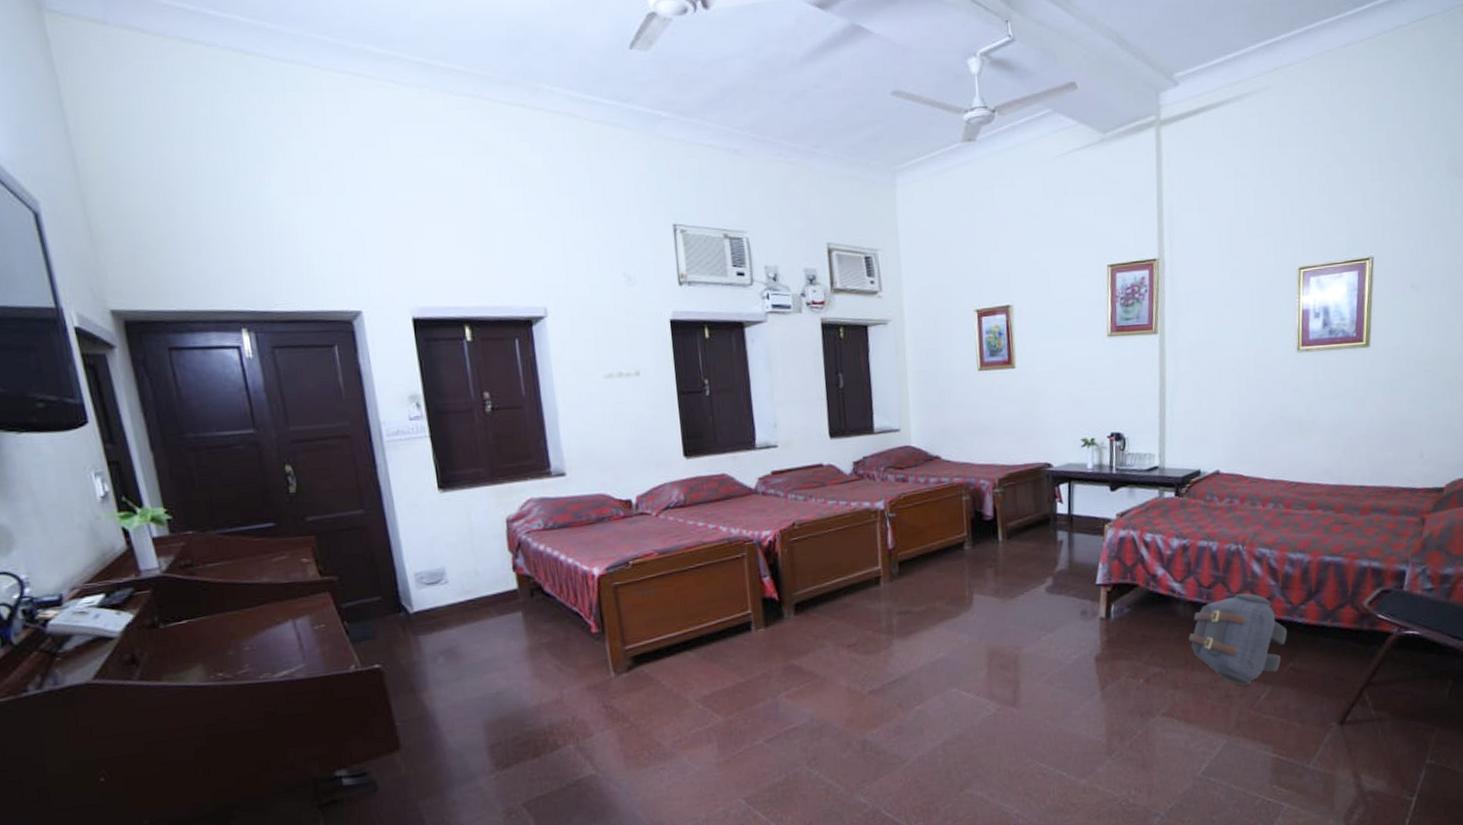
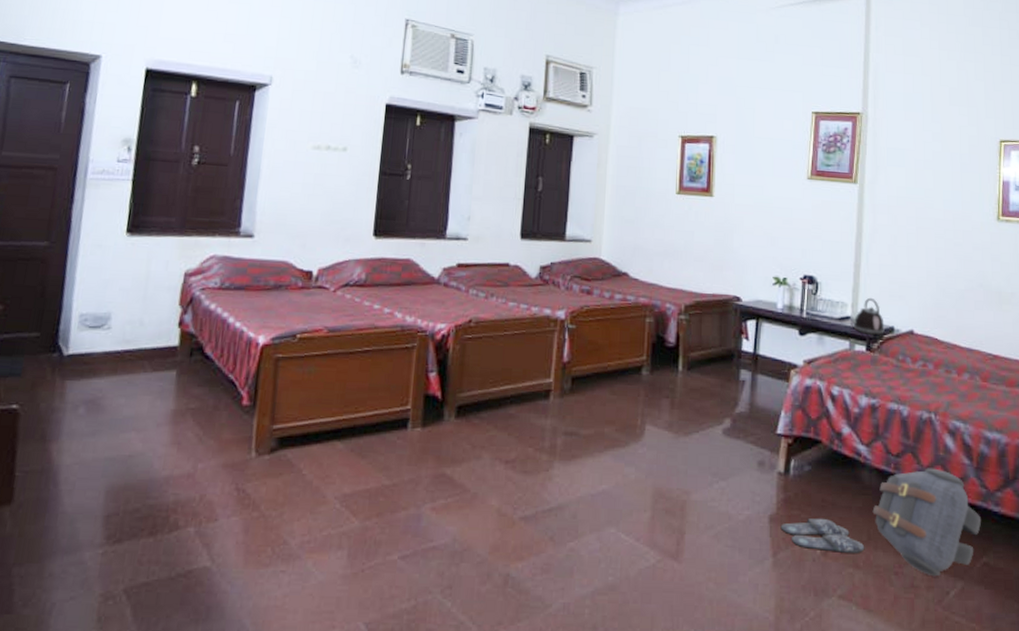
slippers: none [1106,651,1183,680] -> present [780,518,865,554]
kettle: none [1161,445,1192,482] -> present [853,297,885,336]

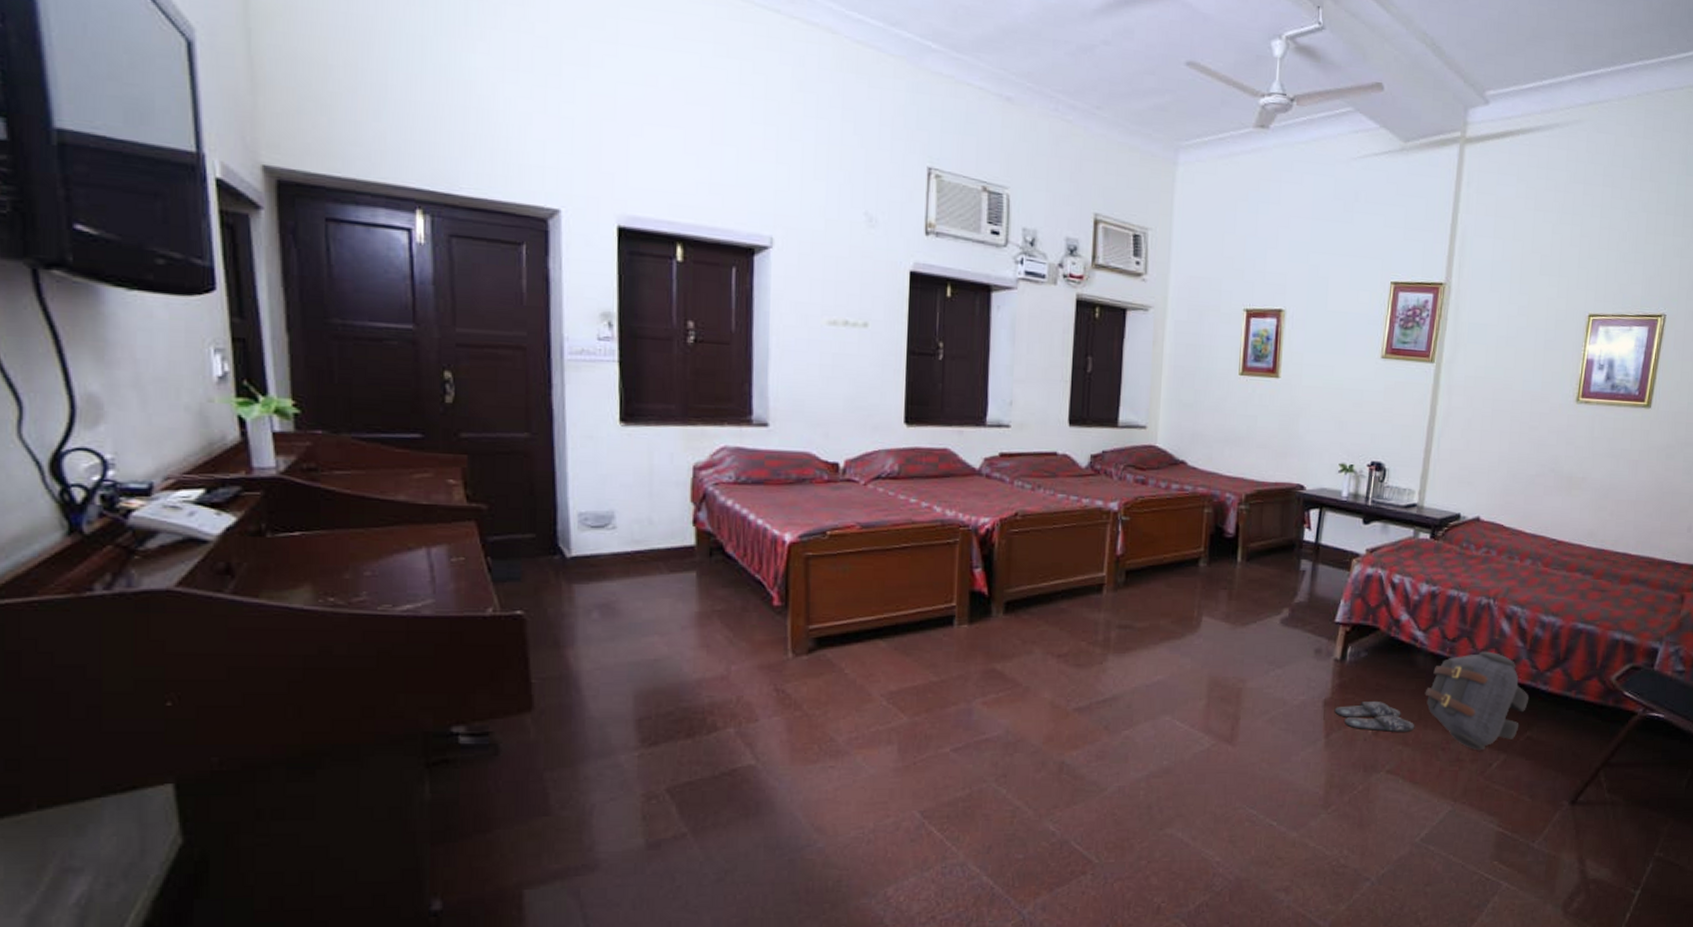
kettle: present [853,297,885,336] -> none [1419,484,1451,523]

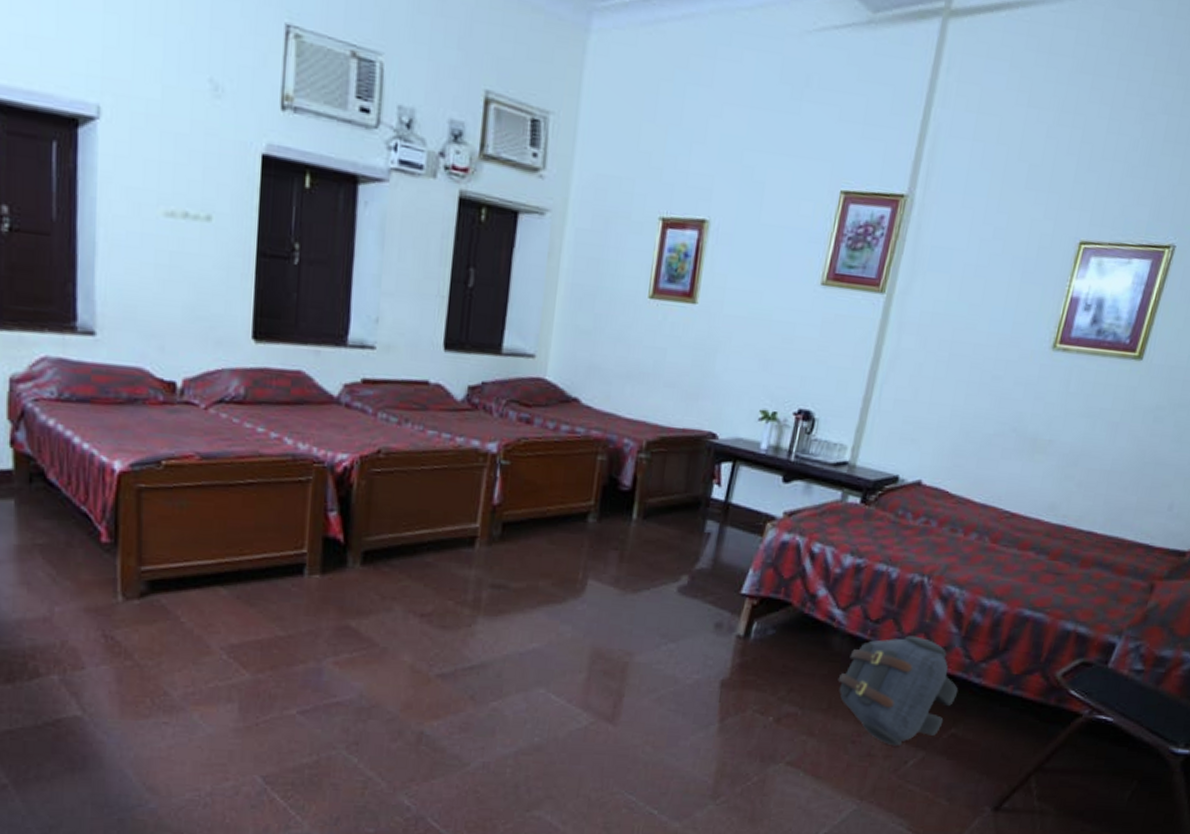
slippers: present [1334,700,1415,733] -> none [732,684,824,722]

